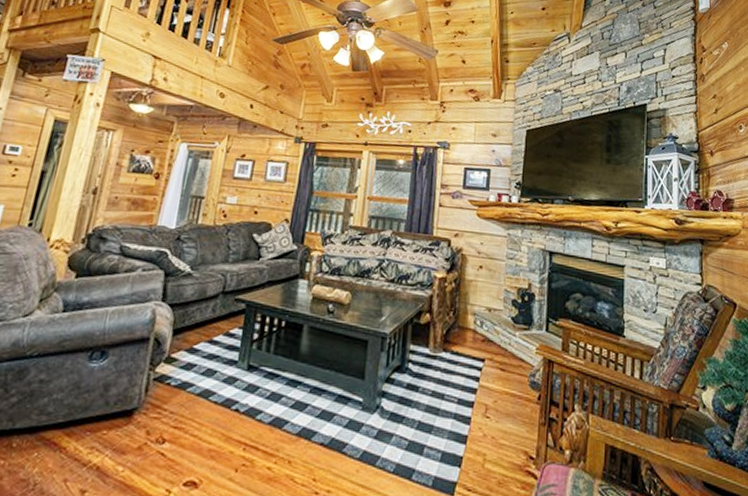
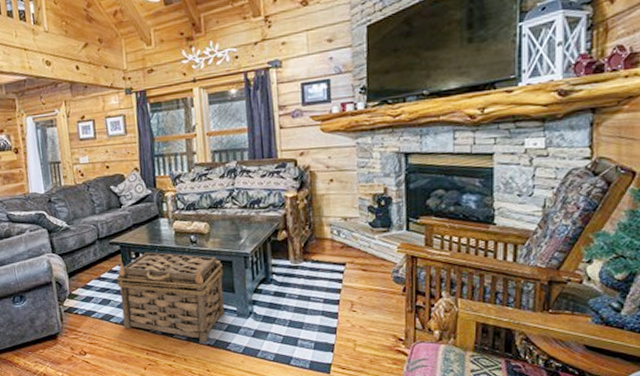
basket: none [224,316,357,440] -> present [116,252,225,342]

